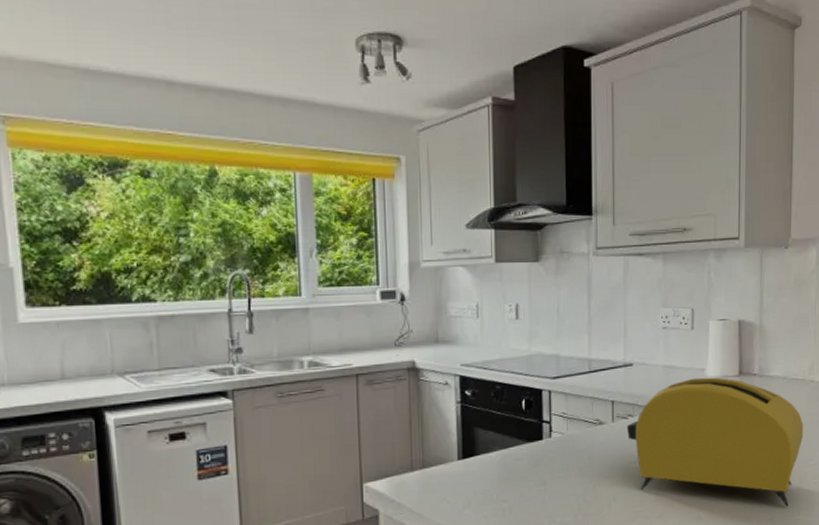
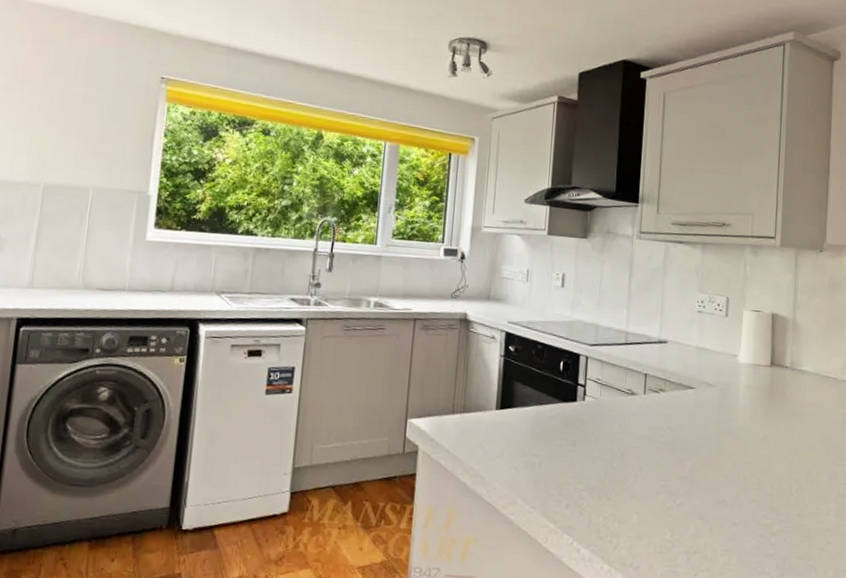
toaster: present [626,377,804,506] -> none [657,362,835,504]

